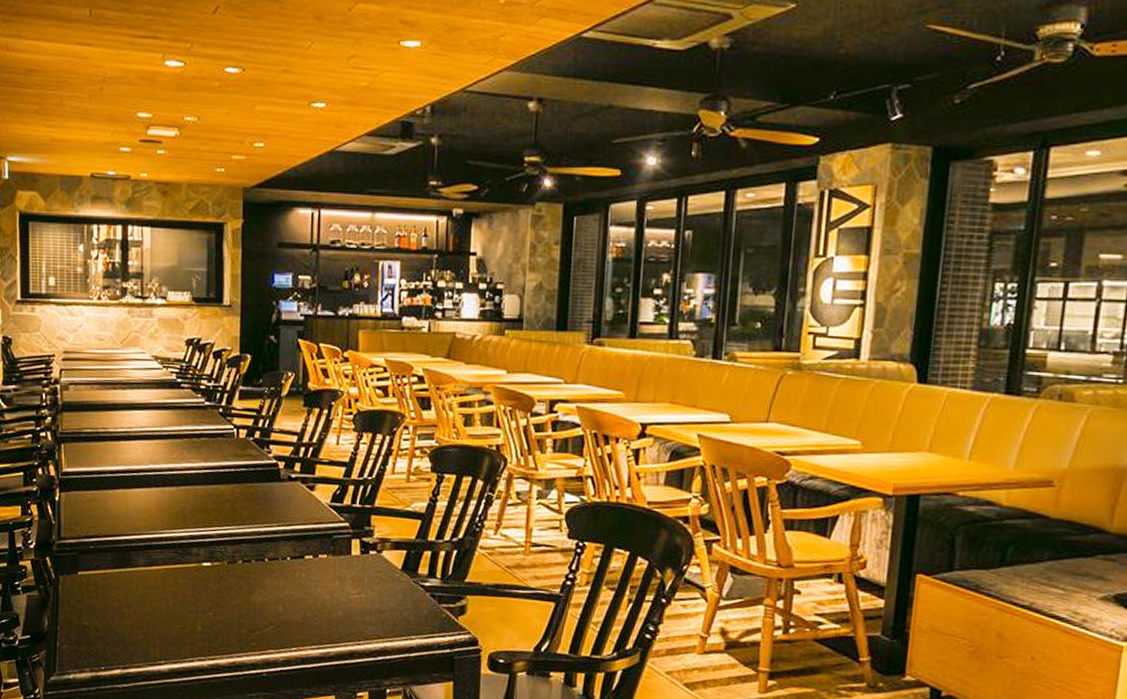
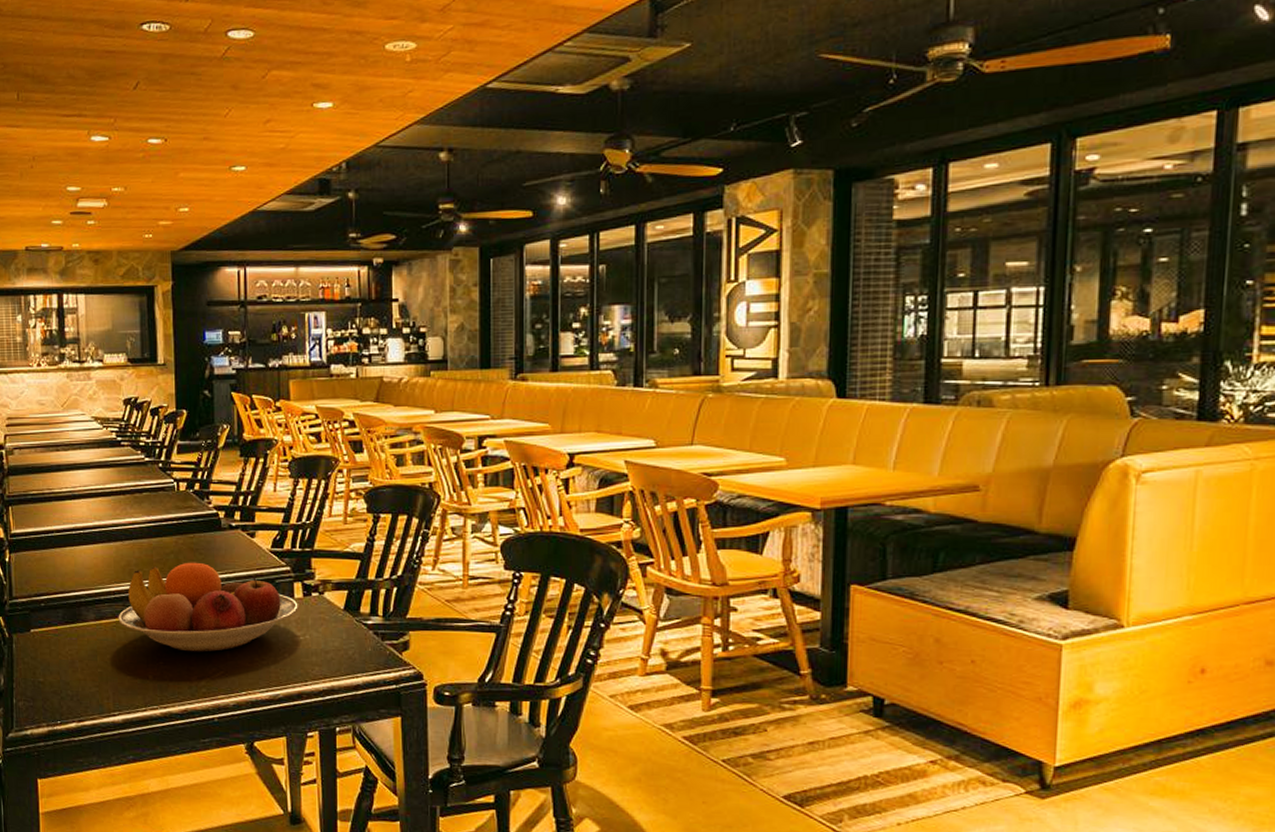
fruit bowl: none [169,512,355,605] -> present [118,562,298,652]

